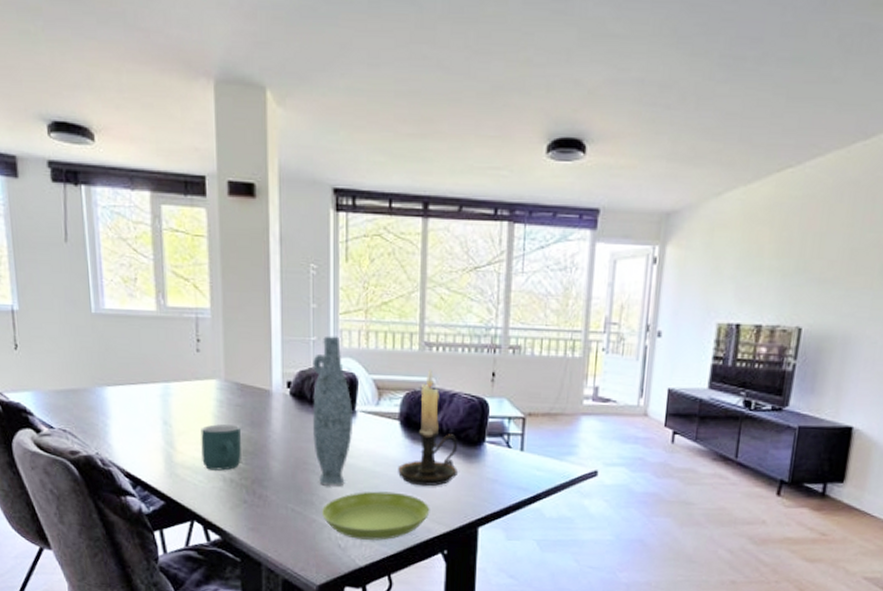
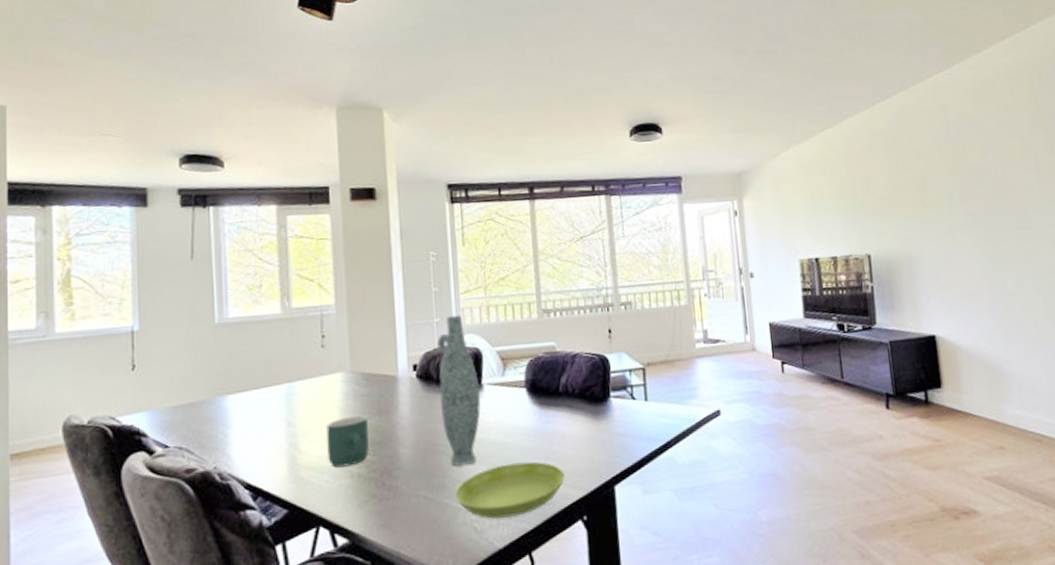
candle holder: present [398,368,458,487] -> none [529,333,588,452]

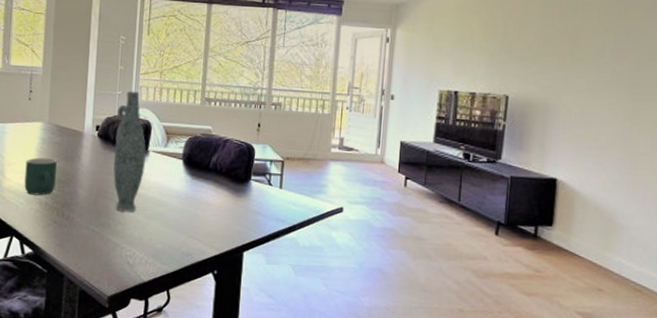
saucer: present [455,461,565,520] -> none [116,217,204,260]

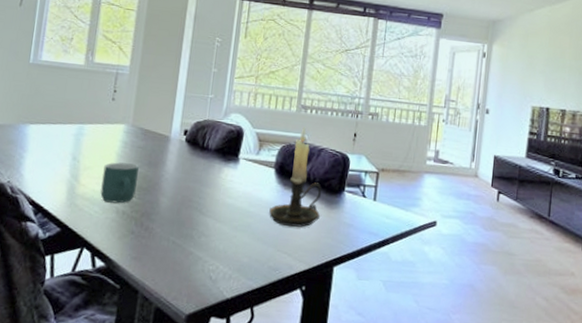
vase: present [113,91,146,212] -> none [199,95,237,223]
candle holder: none [179,119,229,215] -> present [269,127,322,228]

